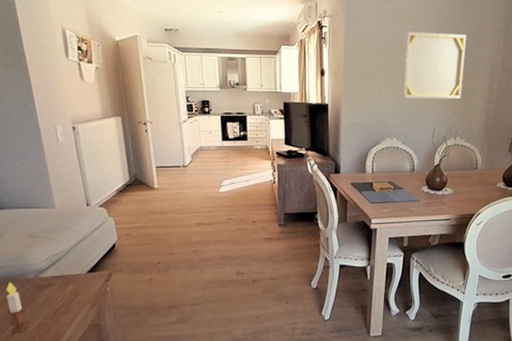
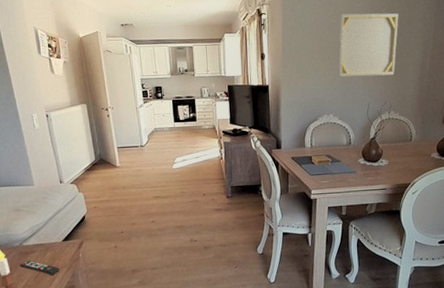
remote control: none [34,294,83,313] -> present [20,260,60,276]

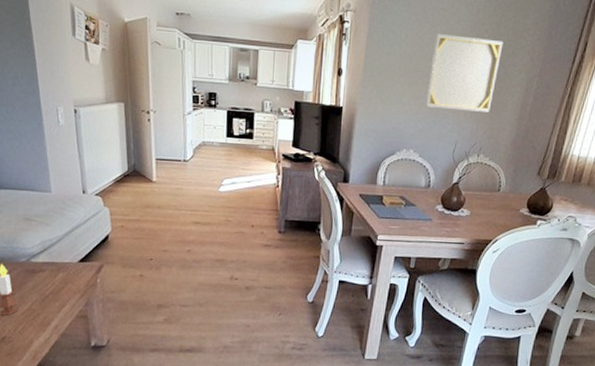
remote control: present [20,260,60,276] -> none [24,280,72,301]

